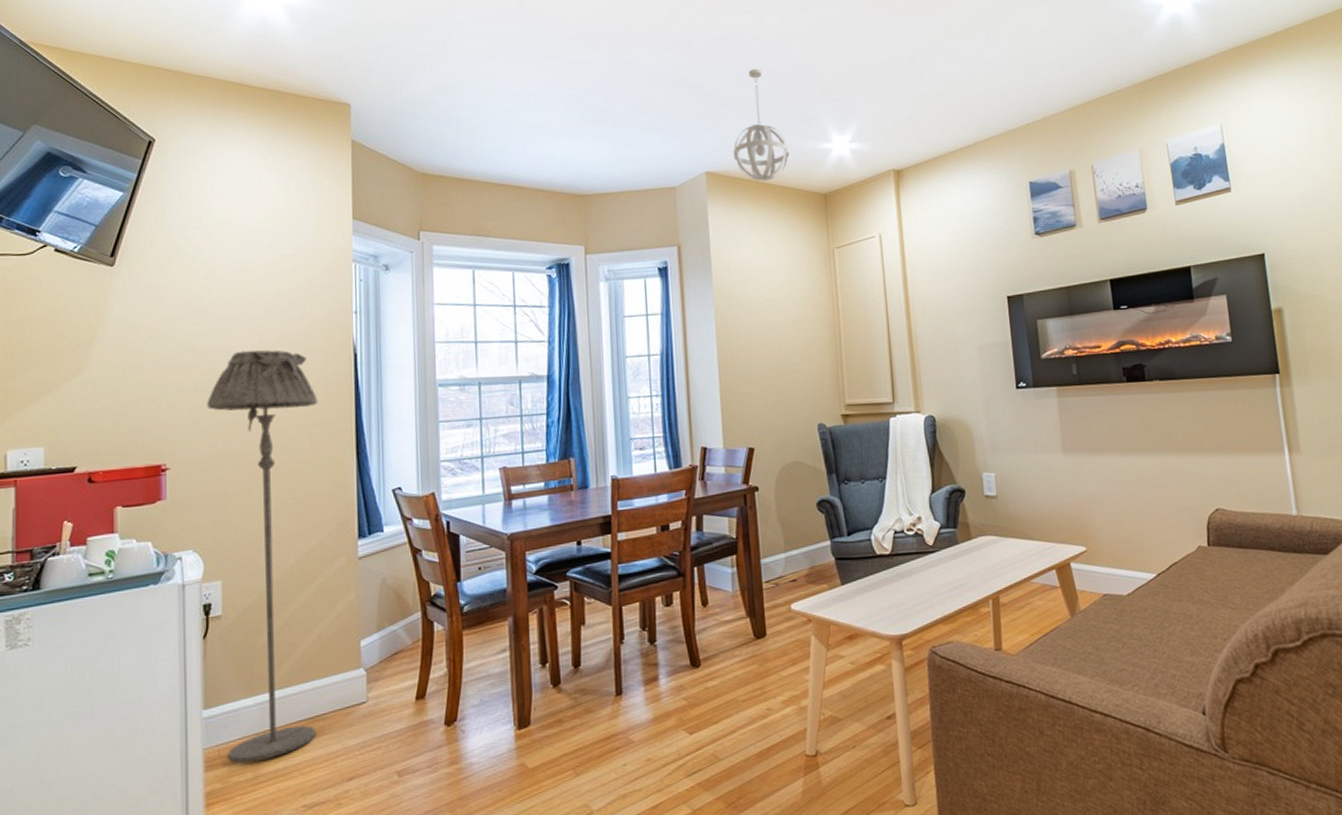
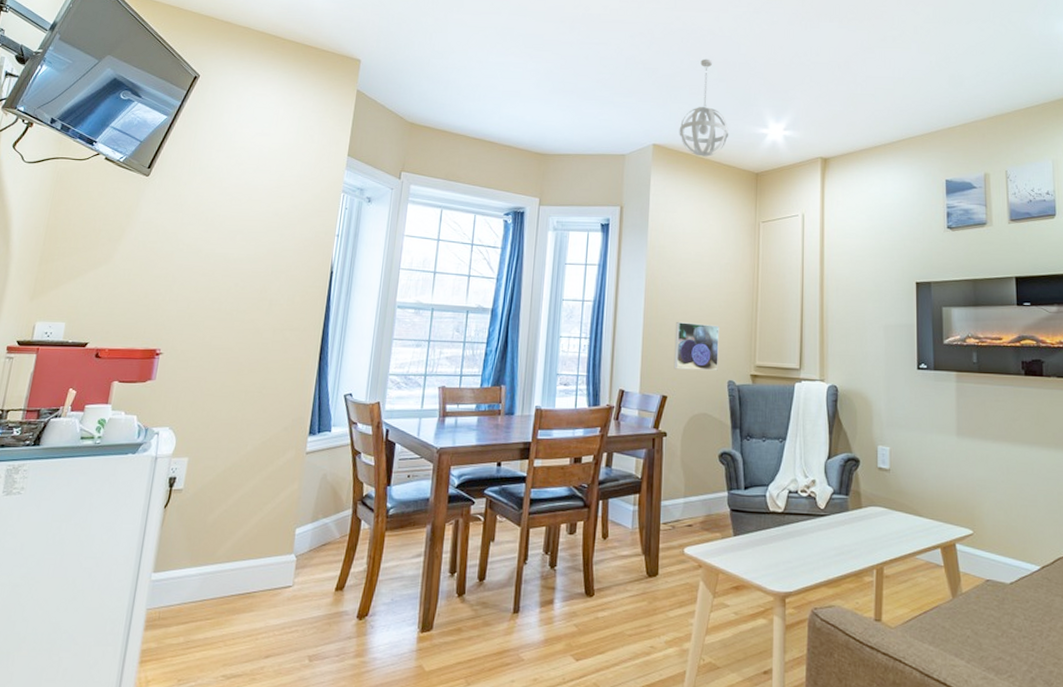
floor lamp: present [207,350,318,764] -> none [165,258,295,628]
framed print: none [754,365,806,418] -> present [673,321,719,371]

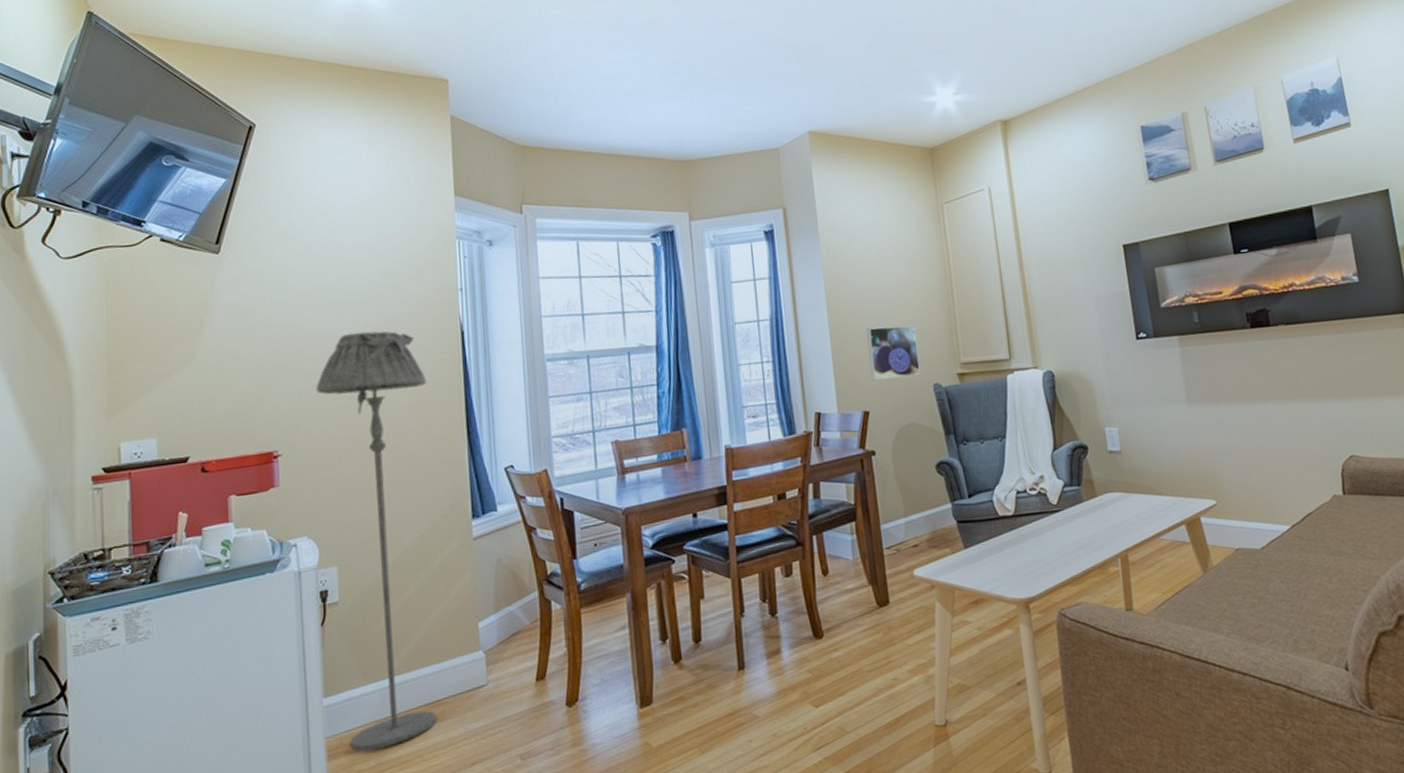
floor lamp: none [165,258,295,628] -> present [316,331,437,752]
pendant light: present [679,59,729,157] -> none [835,23,894,138]

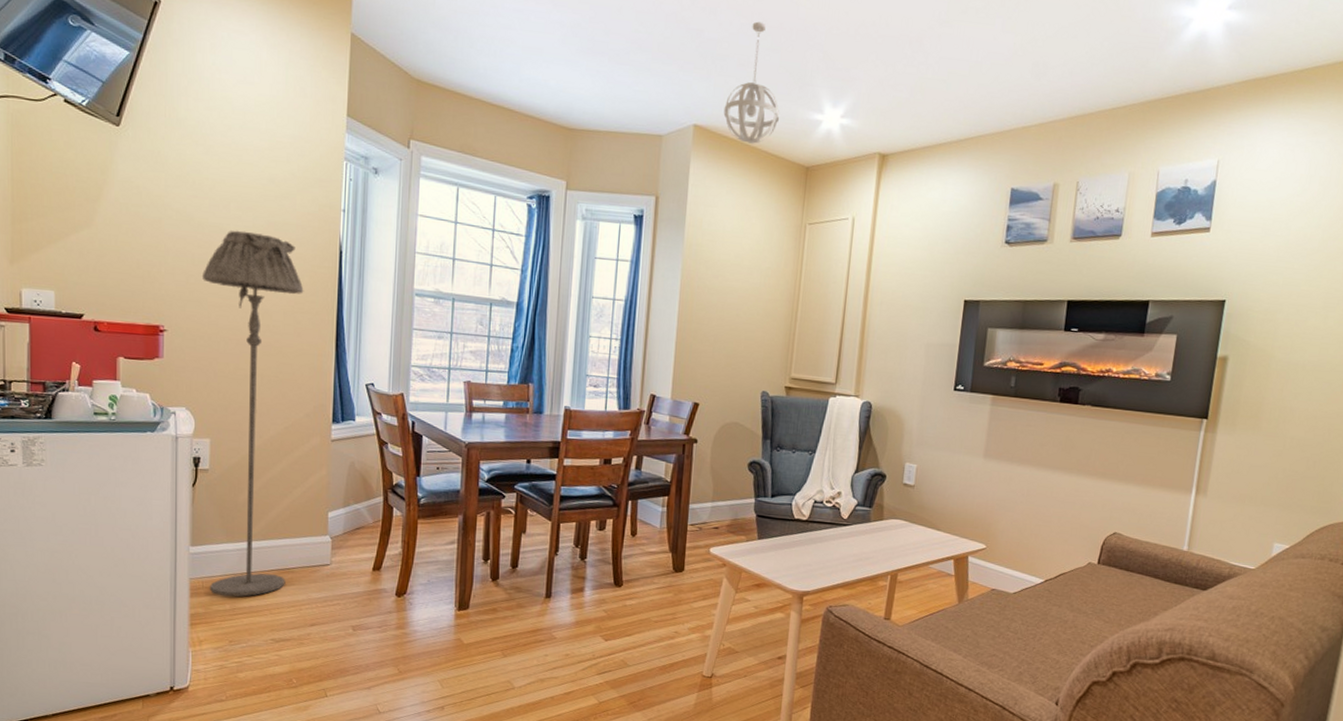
pendant light: none [835,23,894,138] -> present [723,21,780,144]
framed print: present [865,325,921,381] -> none [707,327,756,381]

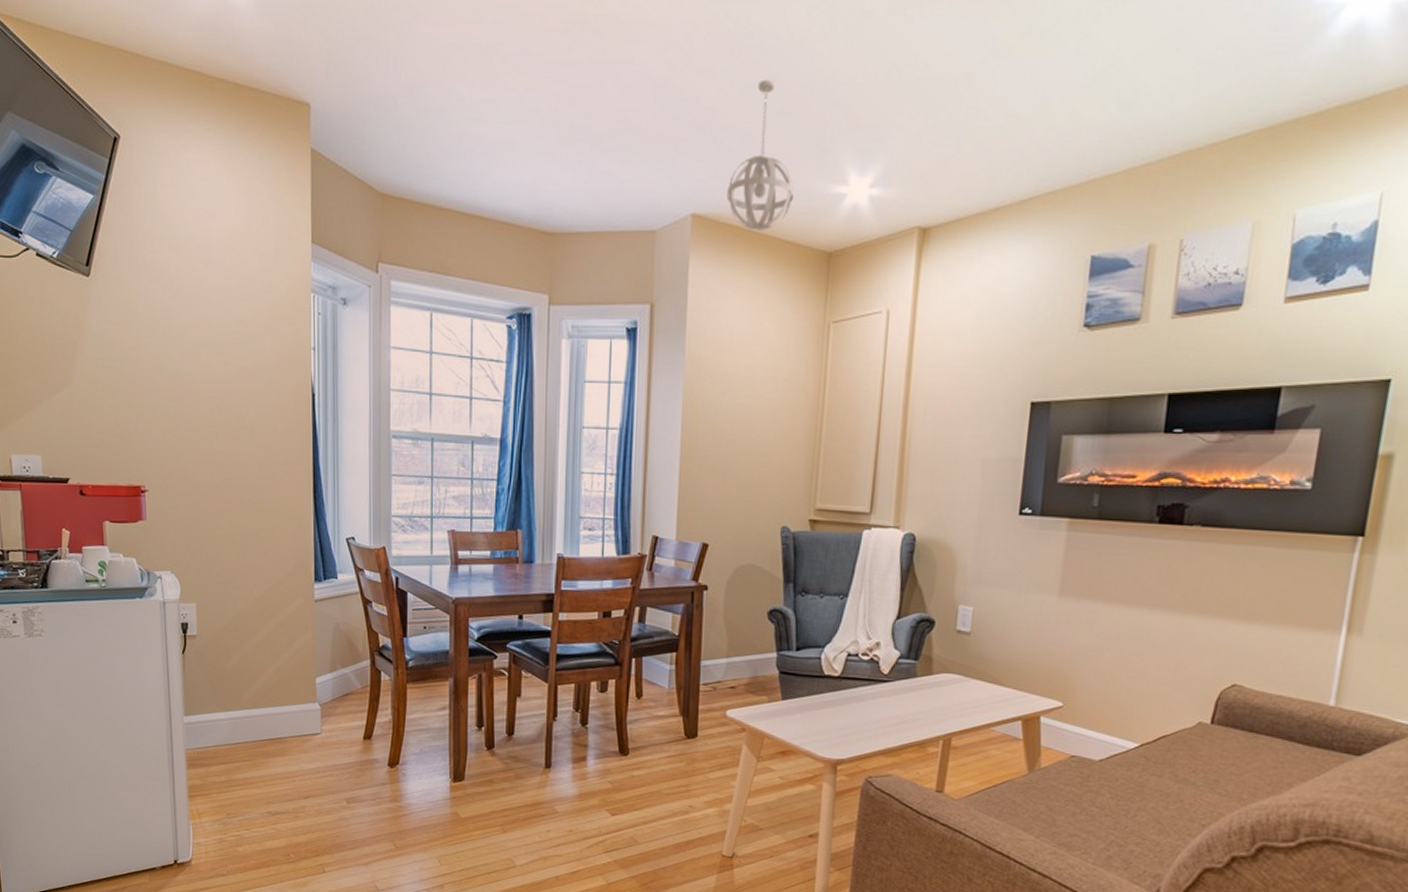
floor lamp: present [202,230,304,597] -> none [178,379,279,768]

